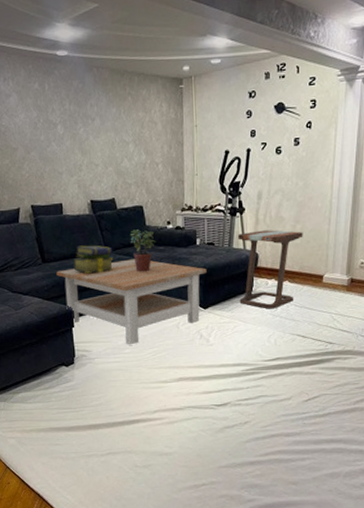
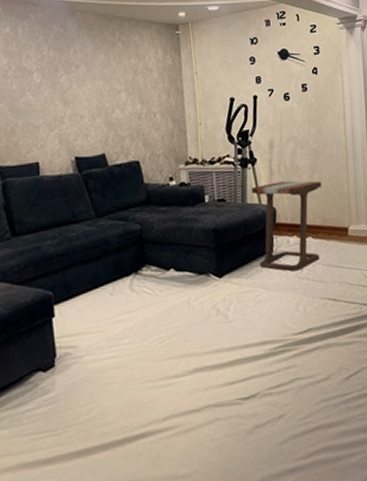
coffee table: present [56,259,207,345] -> none [31,224,219,333]
stack of books: present [73,245,114,274] -> none [53,210,105,247]
potted plant: present [130,229,156,272] -> none [124,188,158,240]

